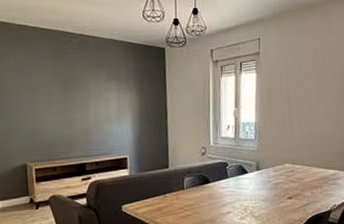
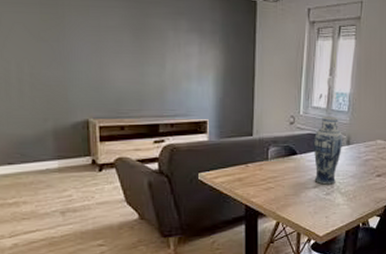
vase: none [225,145,253,210] -> present [314,117,343,185]

